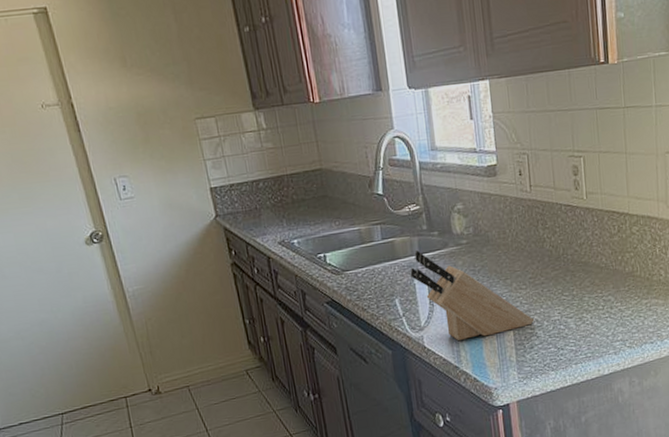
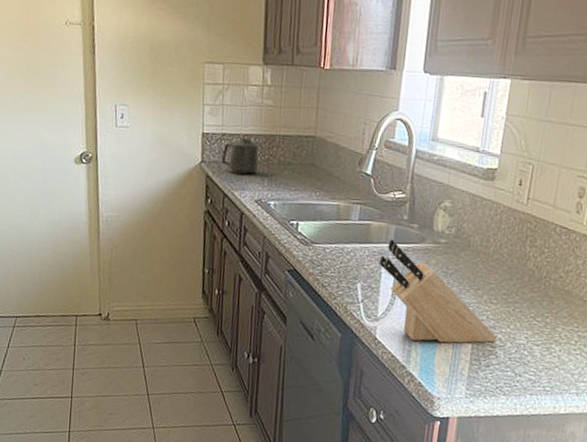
mug: none [234,183,275,221] -> present [221,137,260,175]

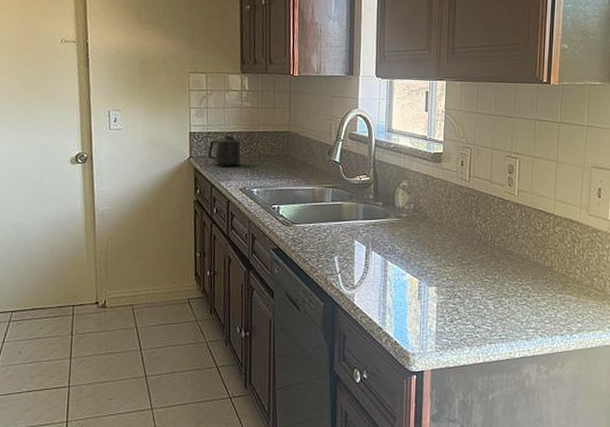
knife block: present [379,238,497,343] -> none [352,215,457,304]

